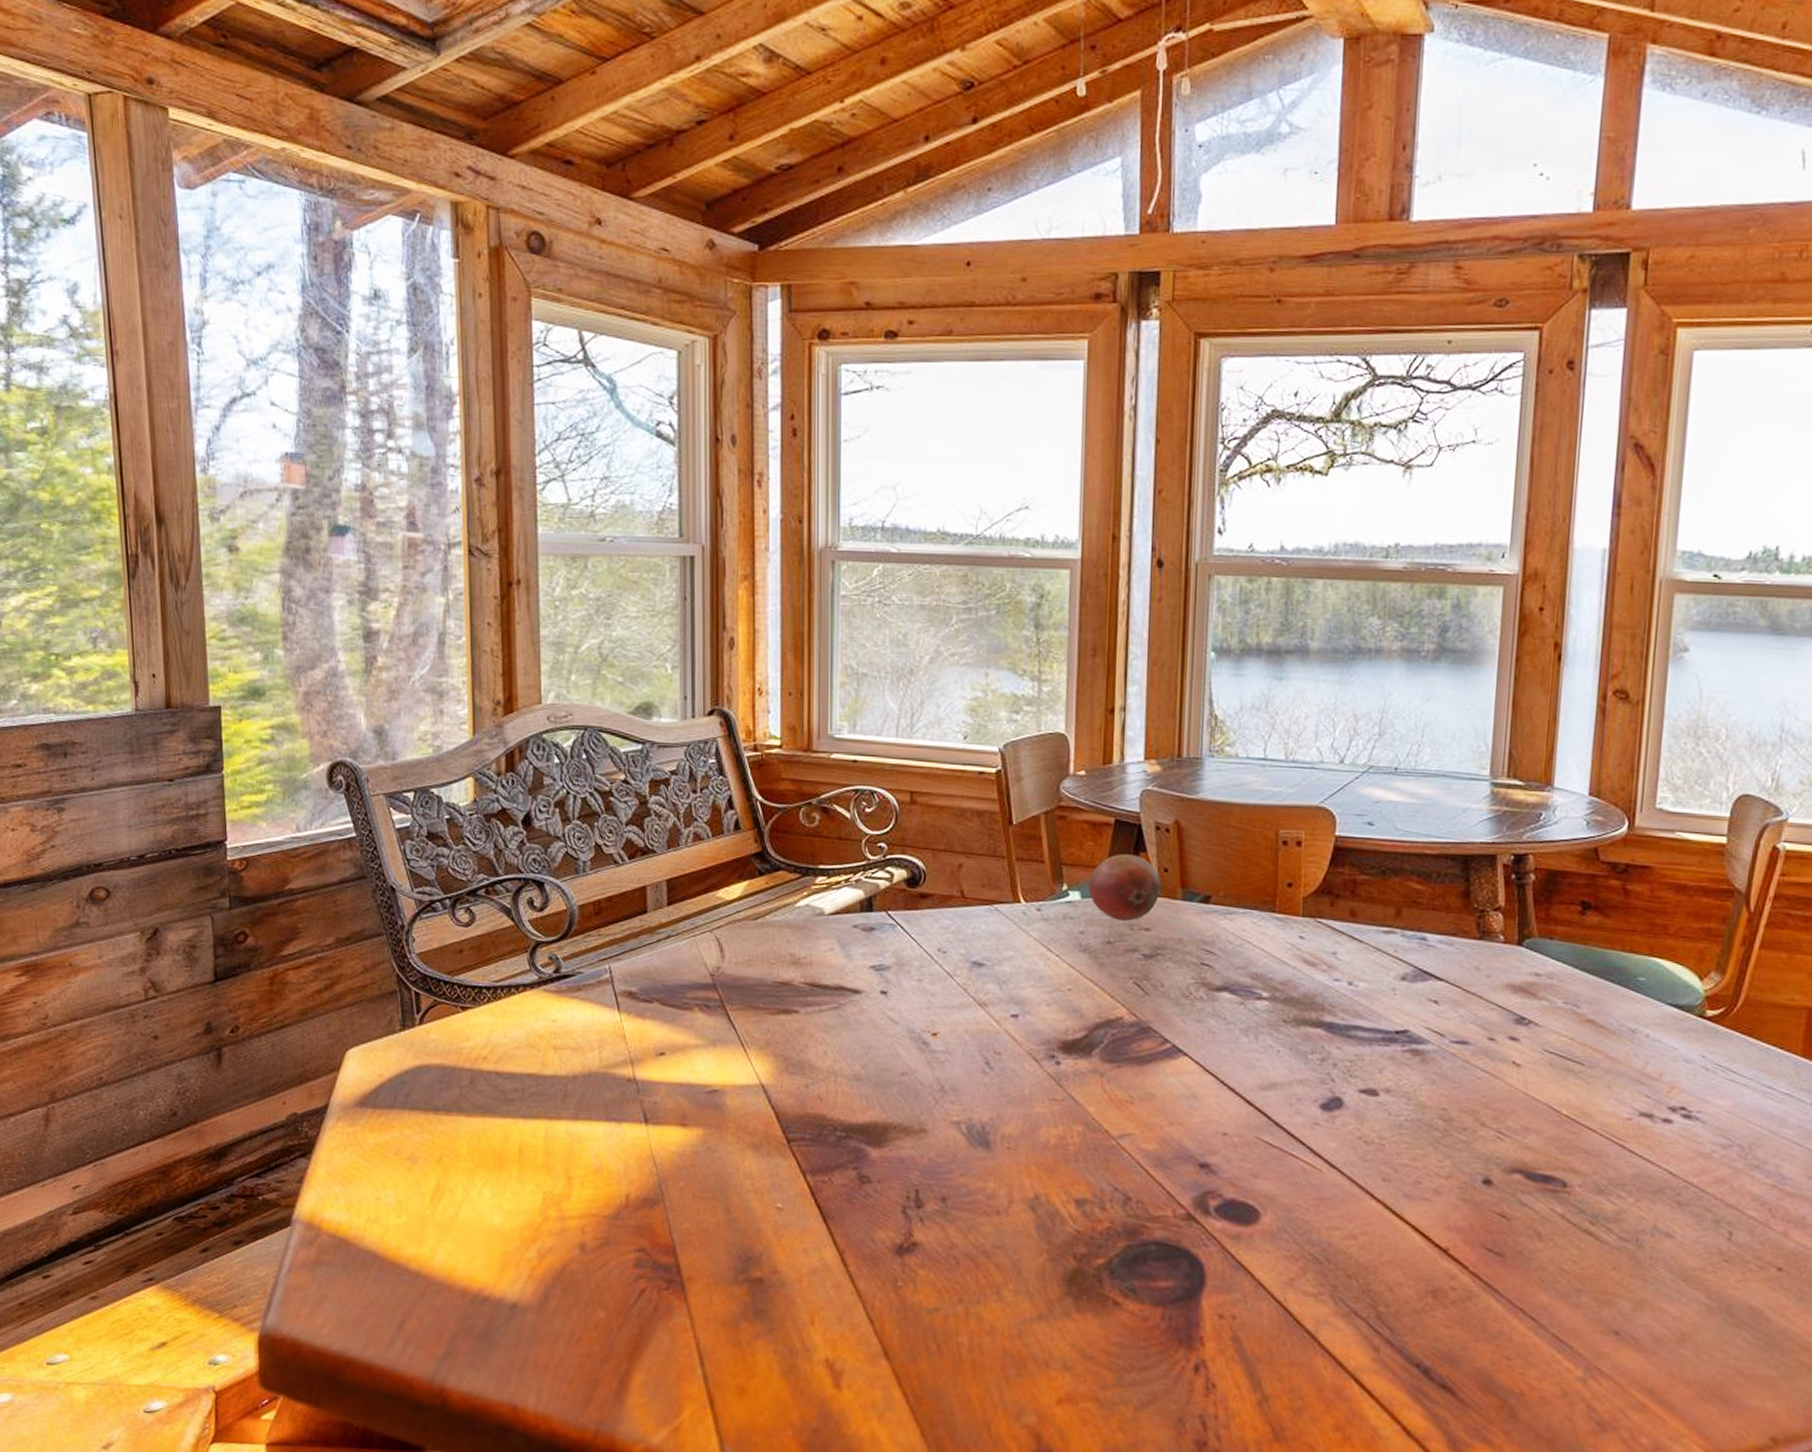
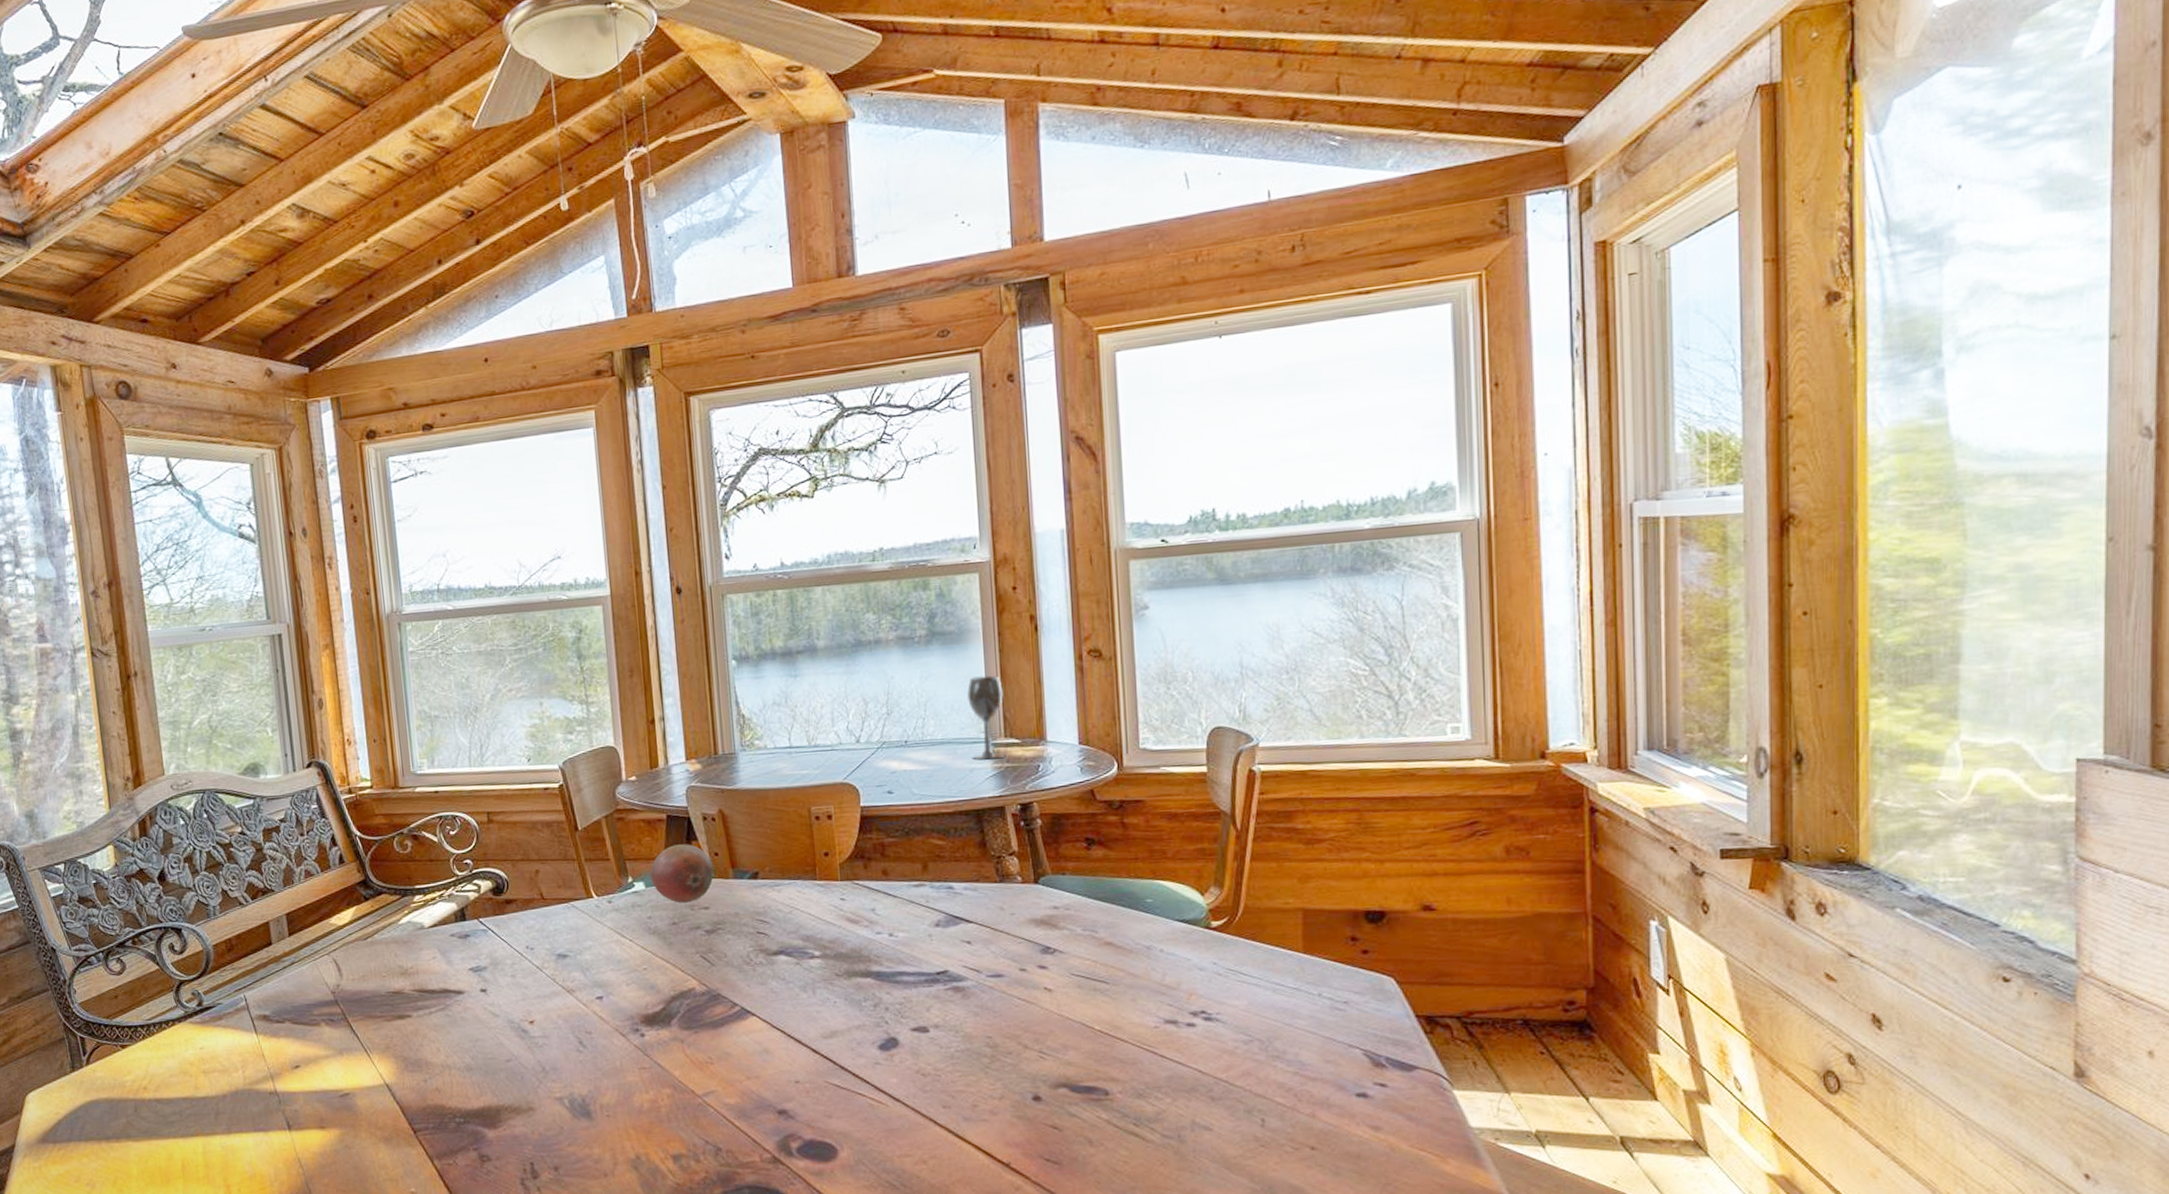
wine glass: none [1467,704,1513,801] -> present [967,675,1004,760]

